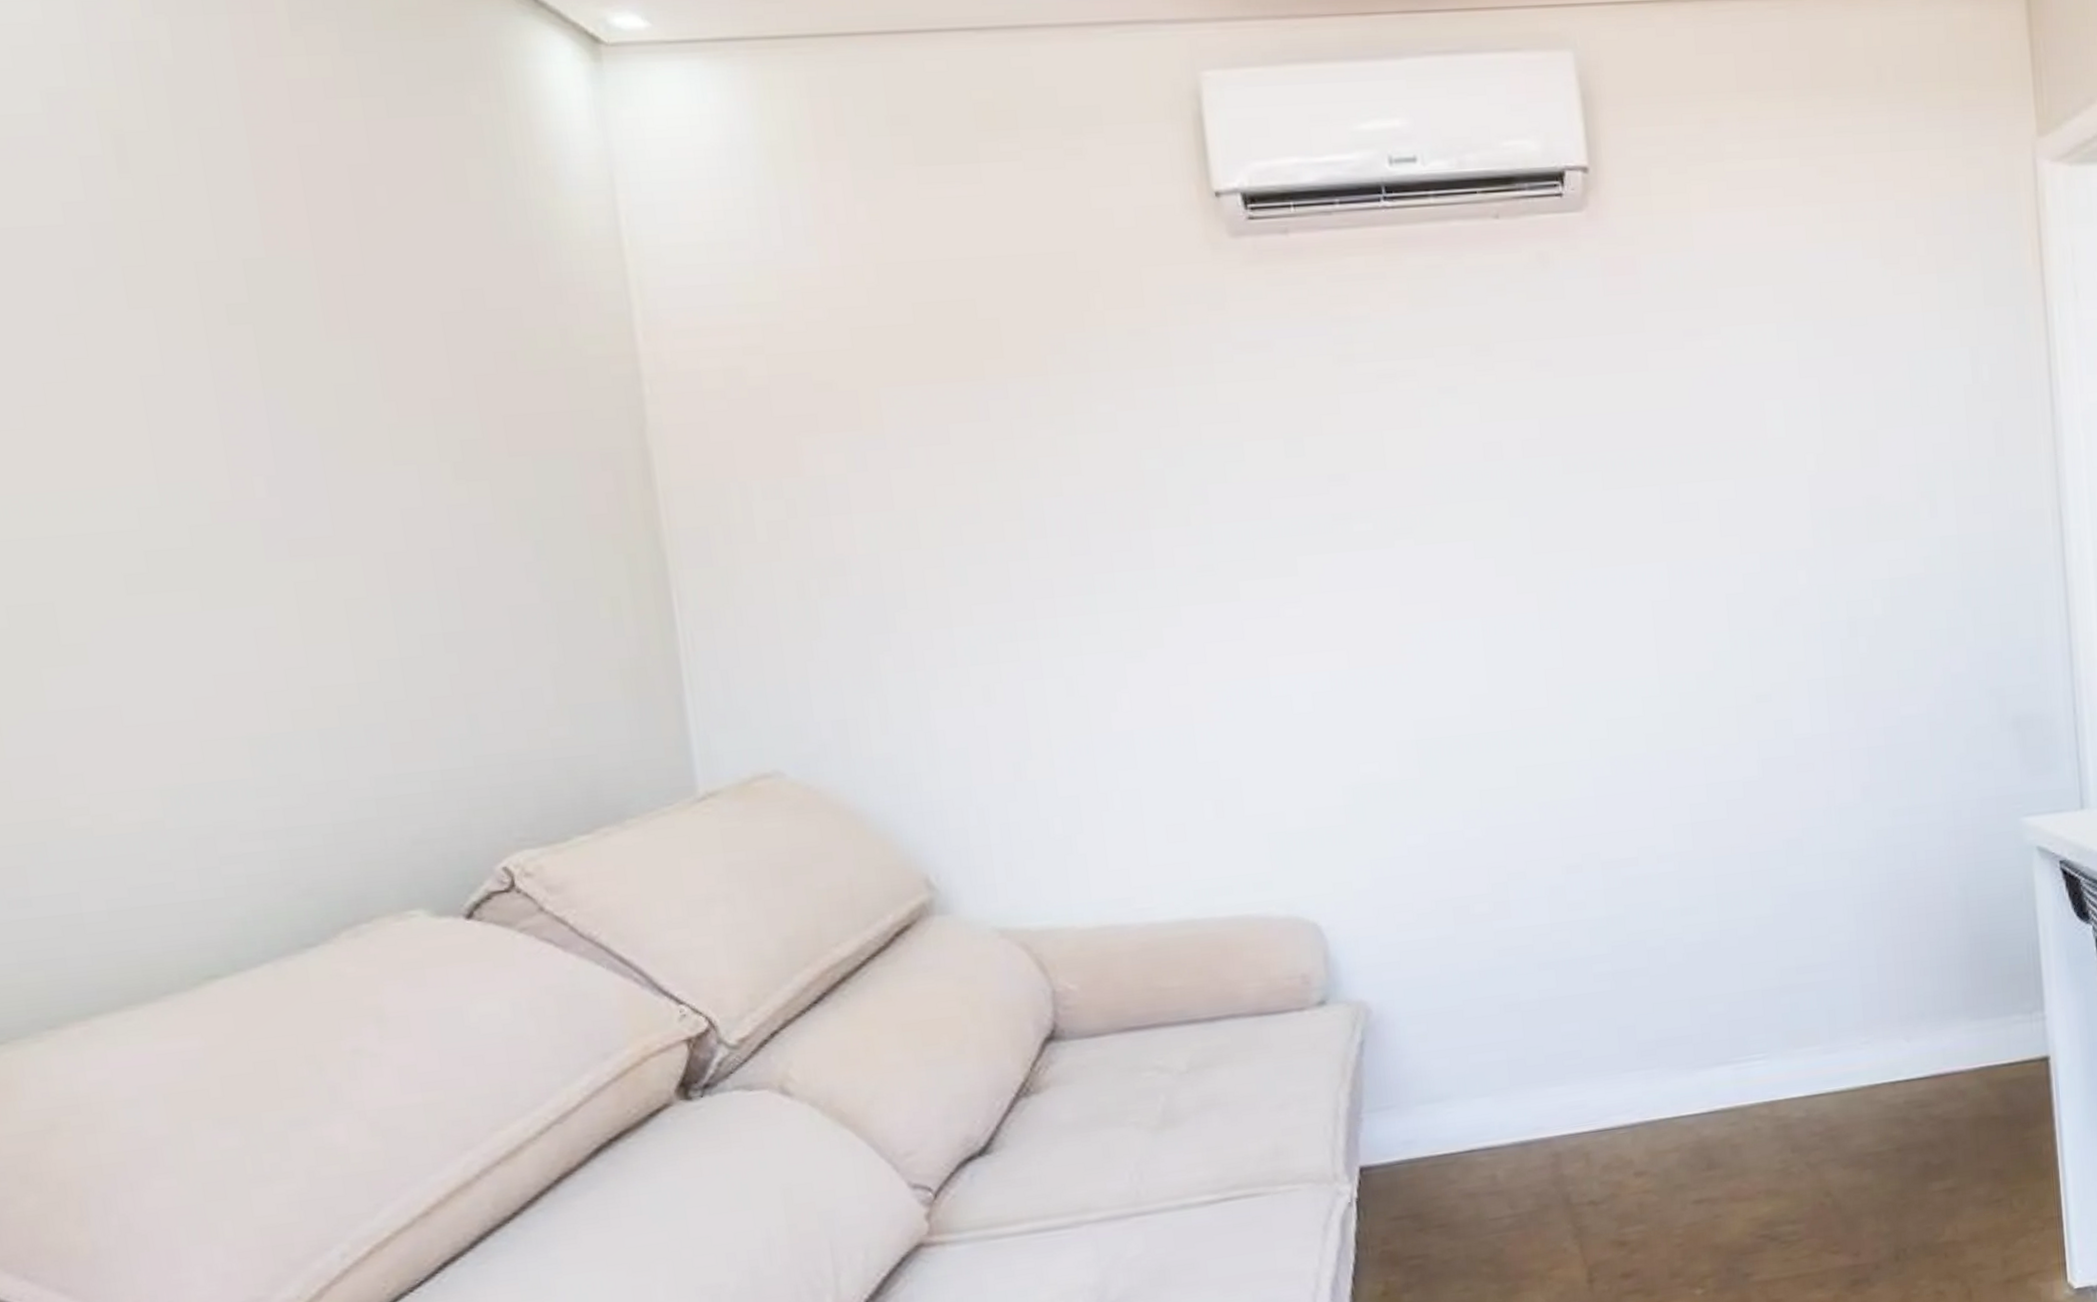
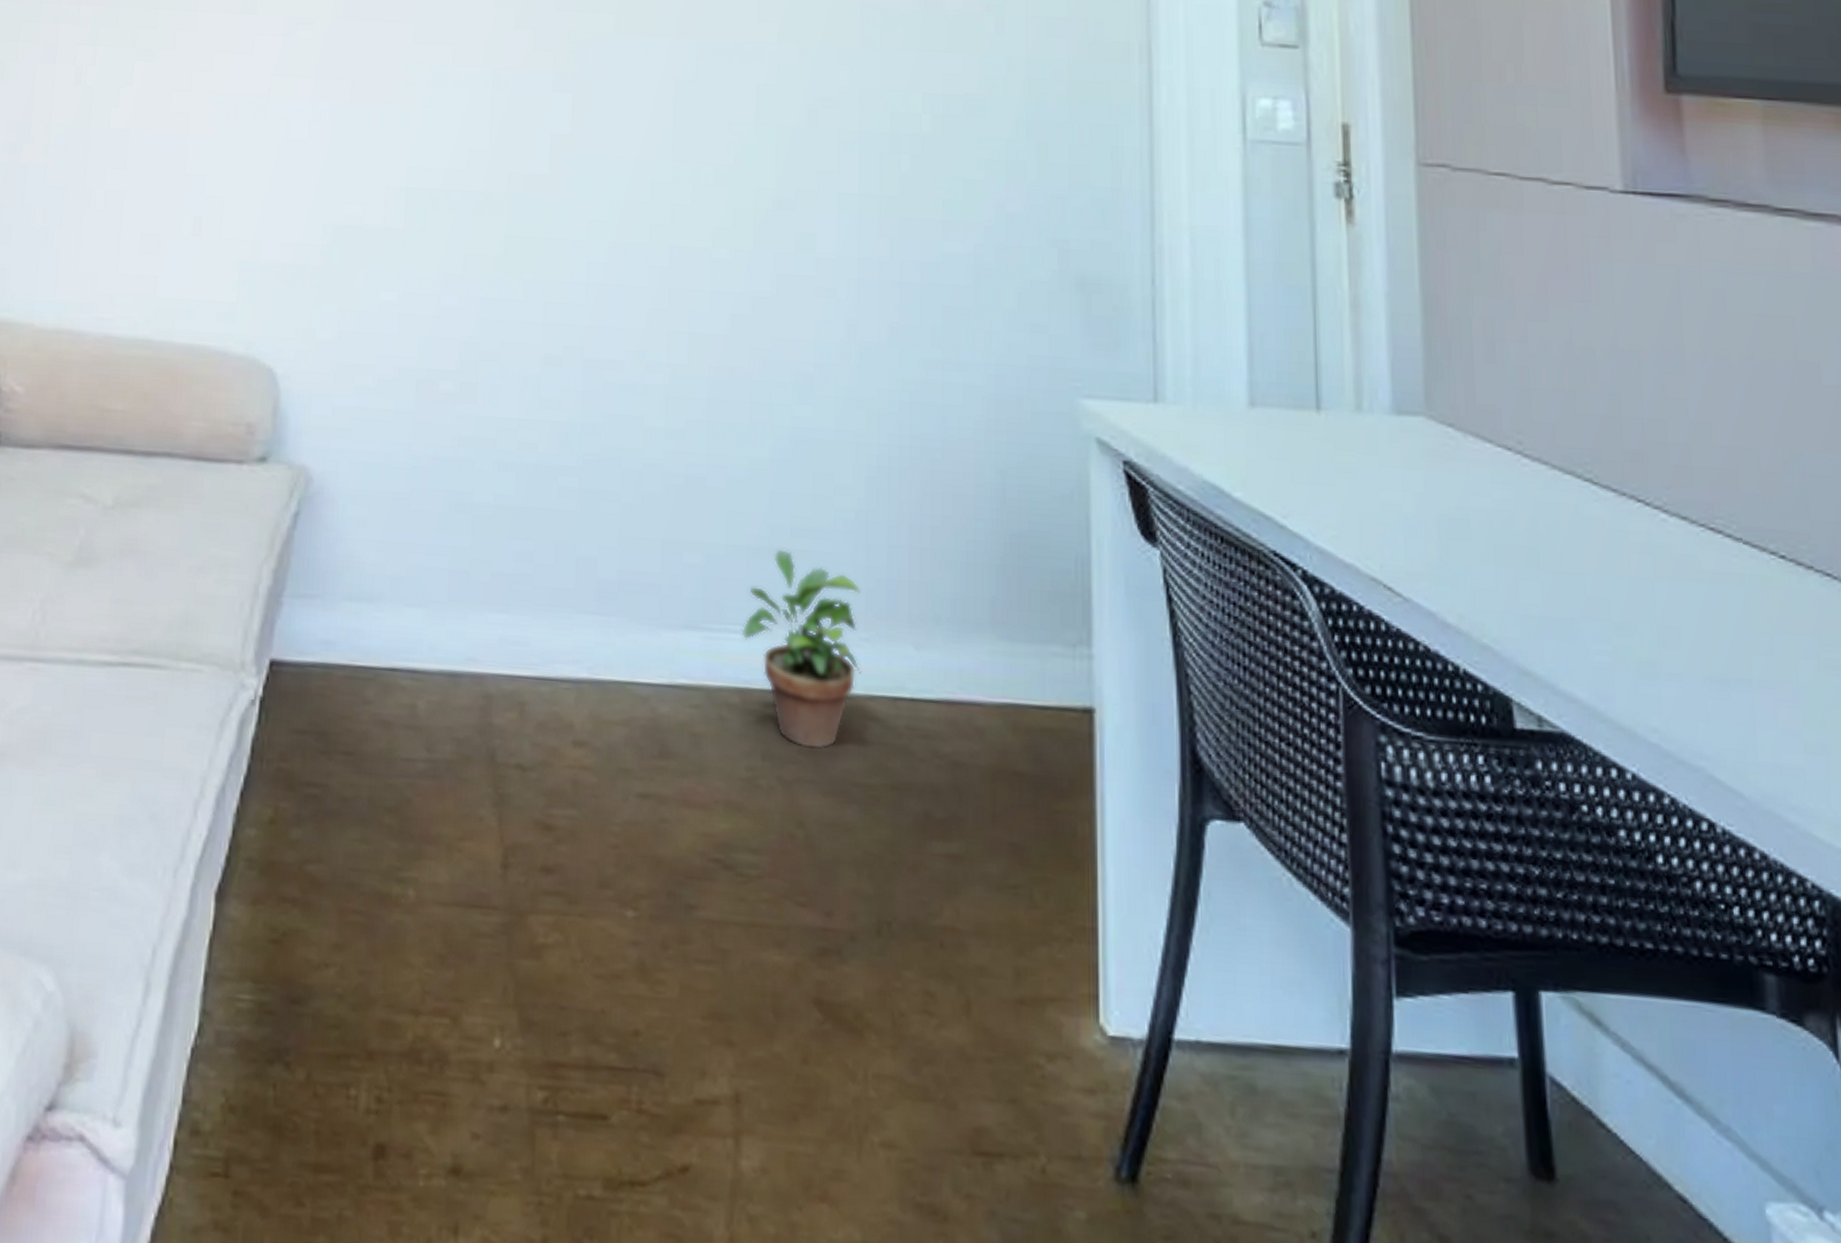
potted plant: none [1764,985,1865,1137] -> present [741,548,862,750]

